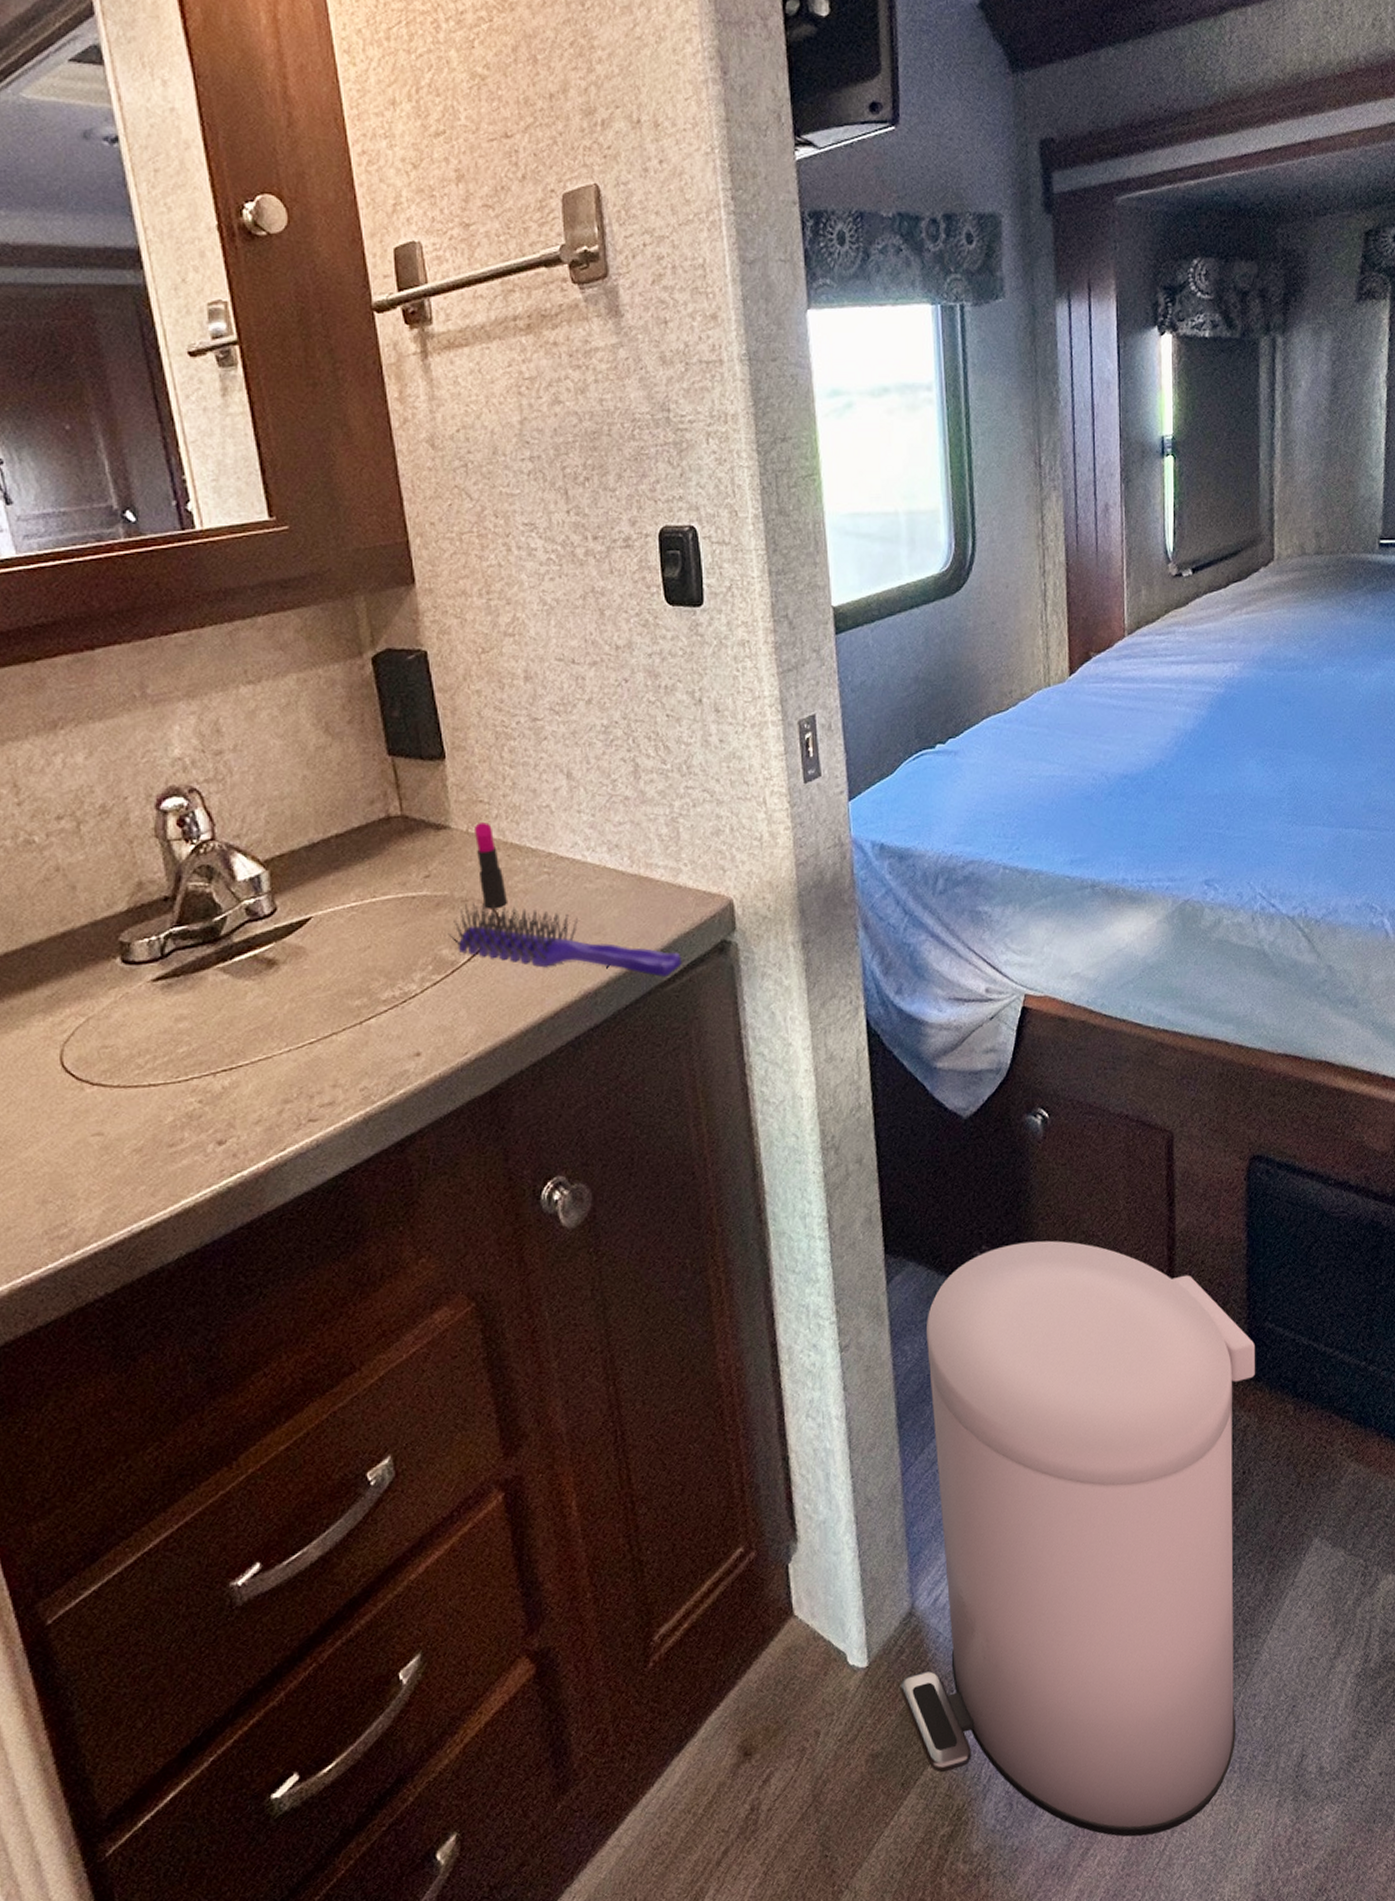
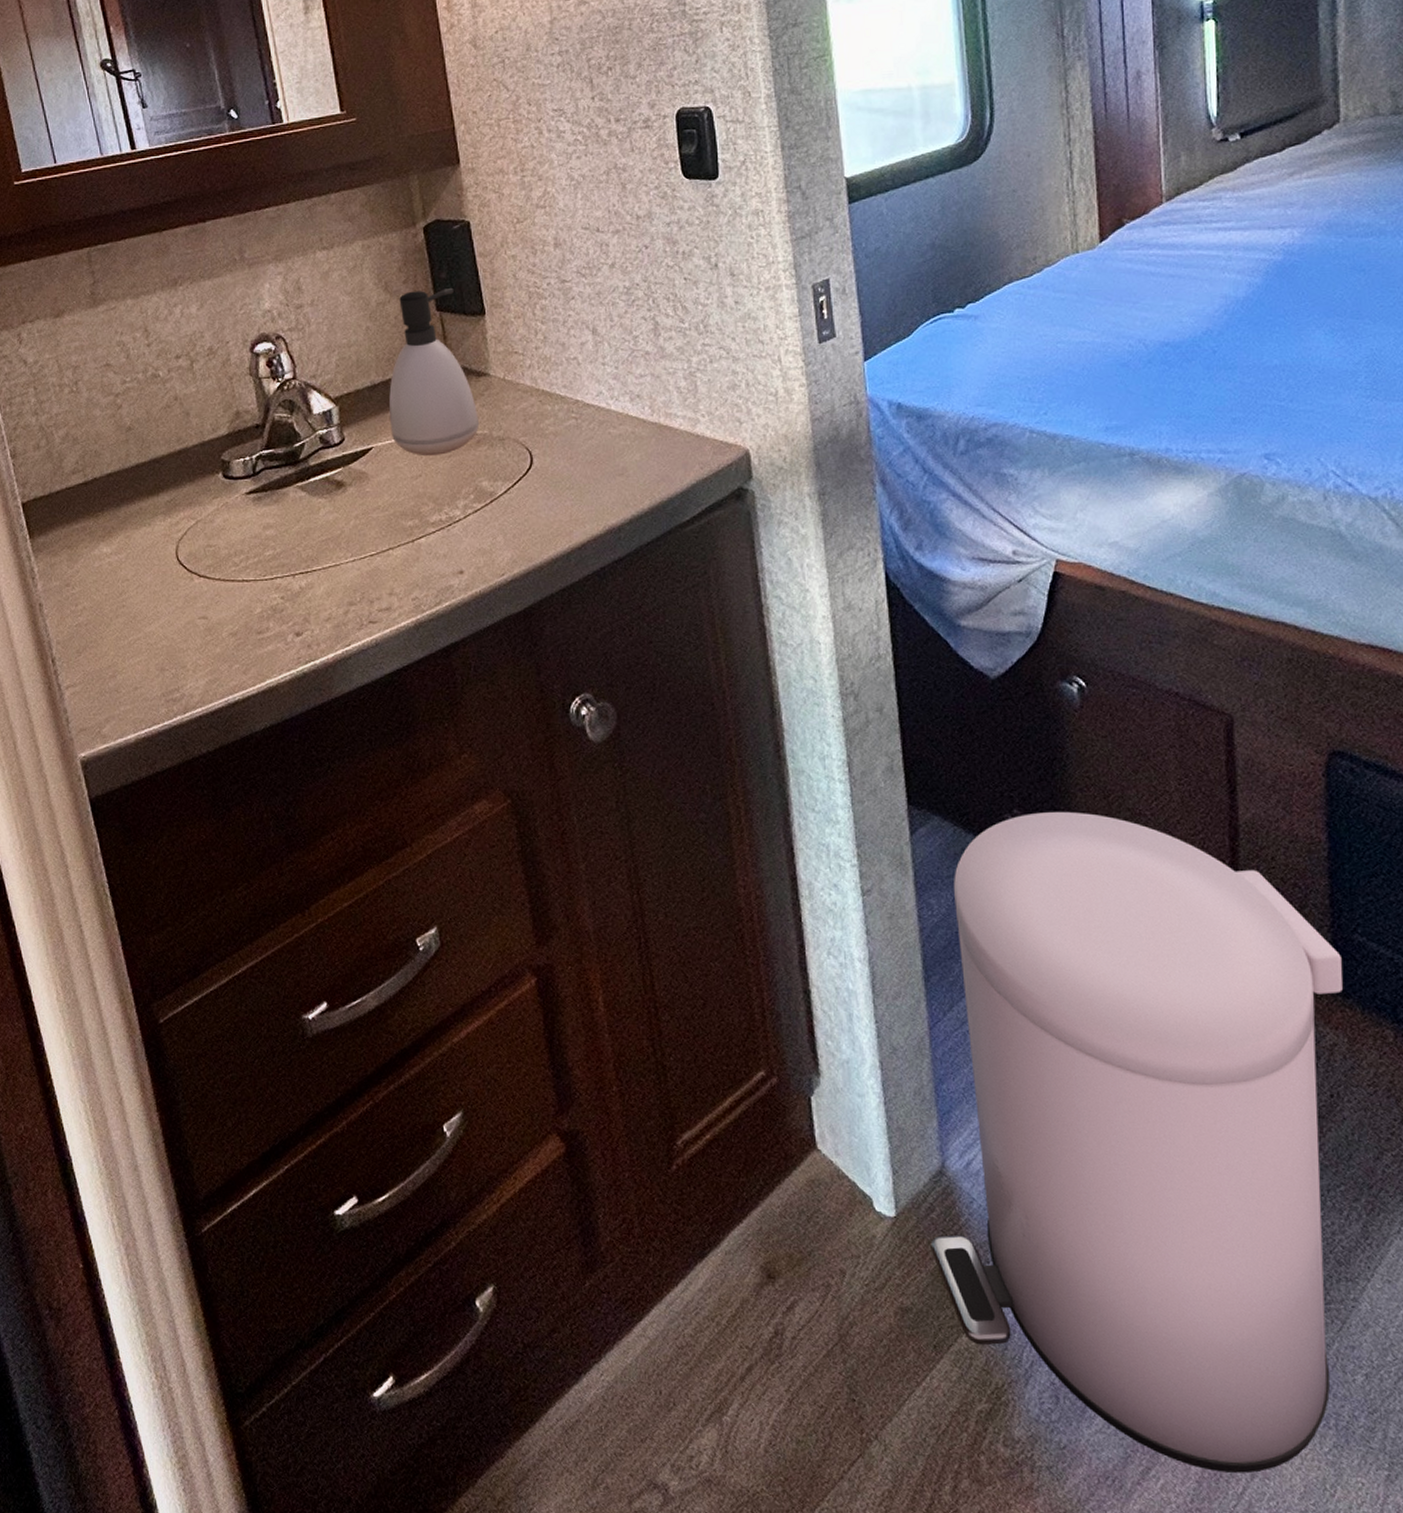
soap dispenser: none [331,727,438,925] -> present [388,287,479,457]
hairbrush: present [448,902,682,978] -> none [487,441,700,519]
lipstick: present [473,822,507,909] -> none [509,371,539,448]

